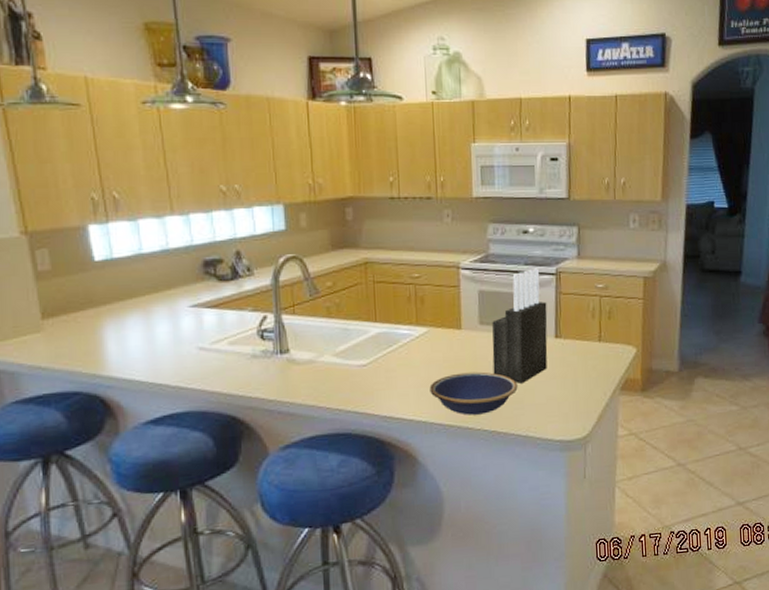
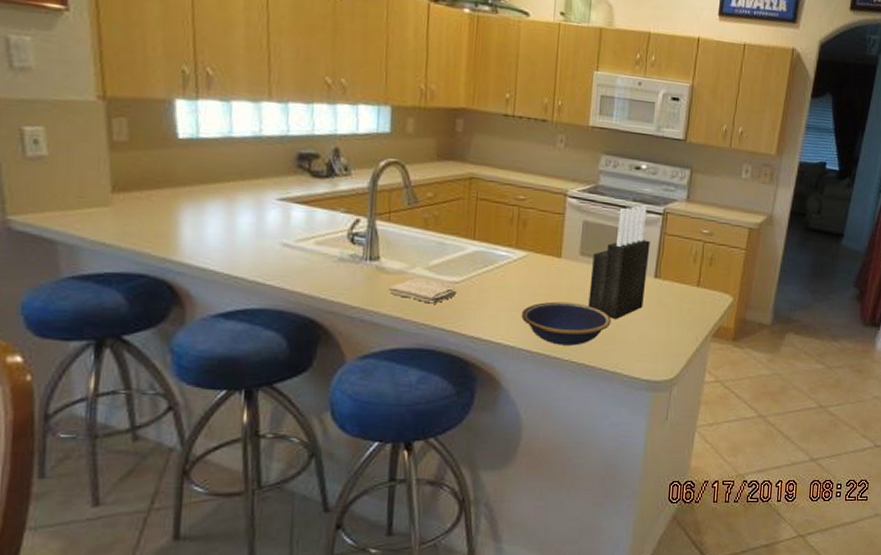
washcloth: none [301,366,366,389] -> present [388,278,457,304]

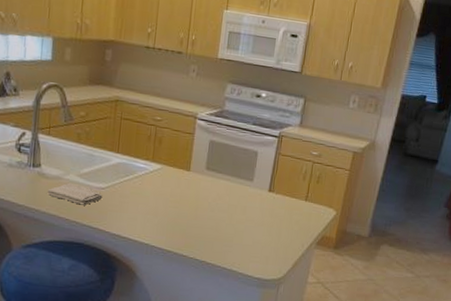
bowl: present [521,301,611,346] -> none [155,208,230,246]
knife block: present [588,205,651,319] -> none [211,129,267,225]

